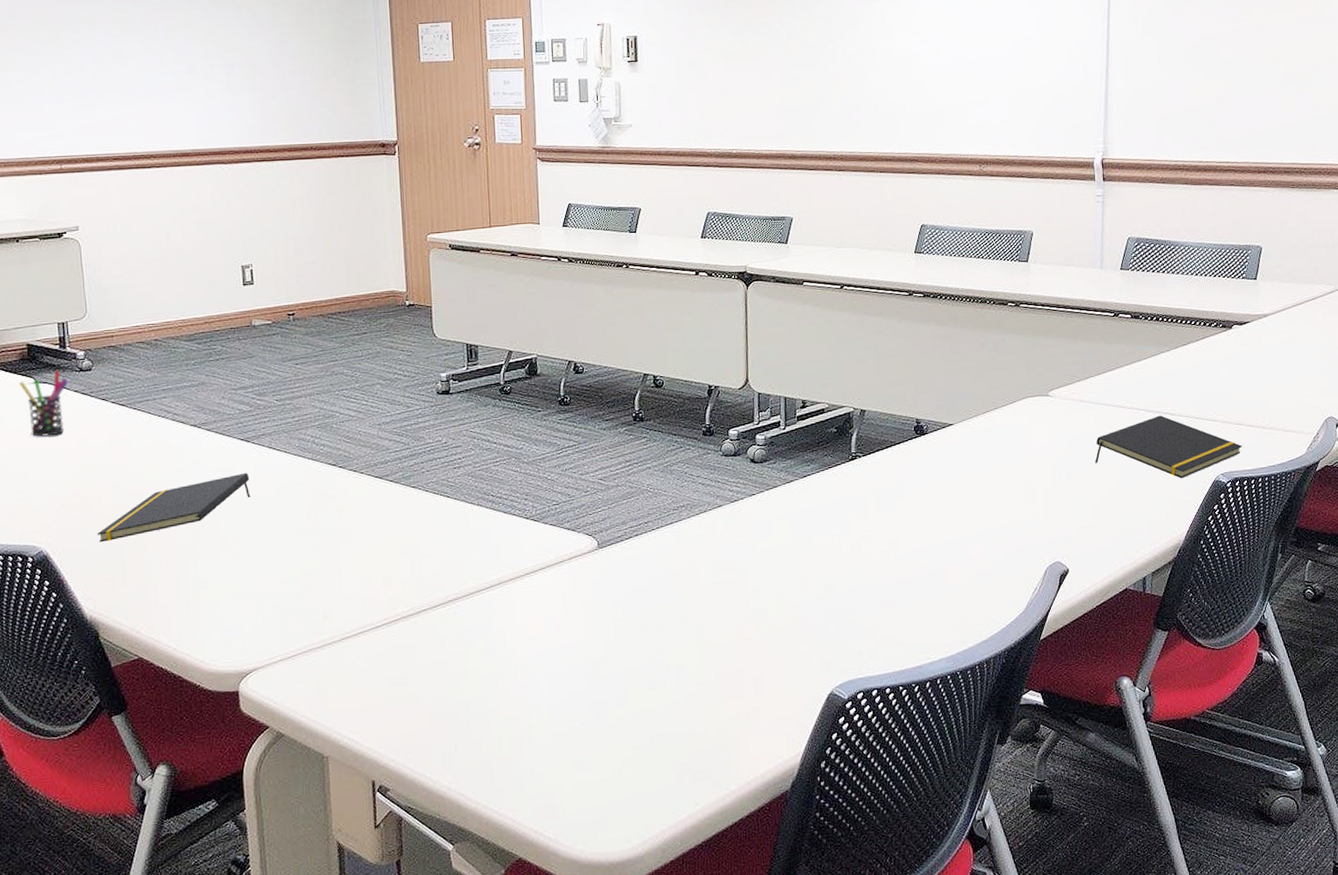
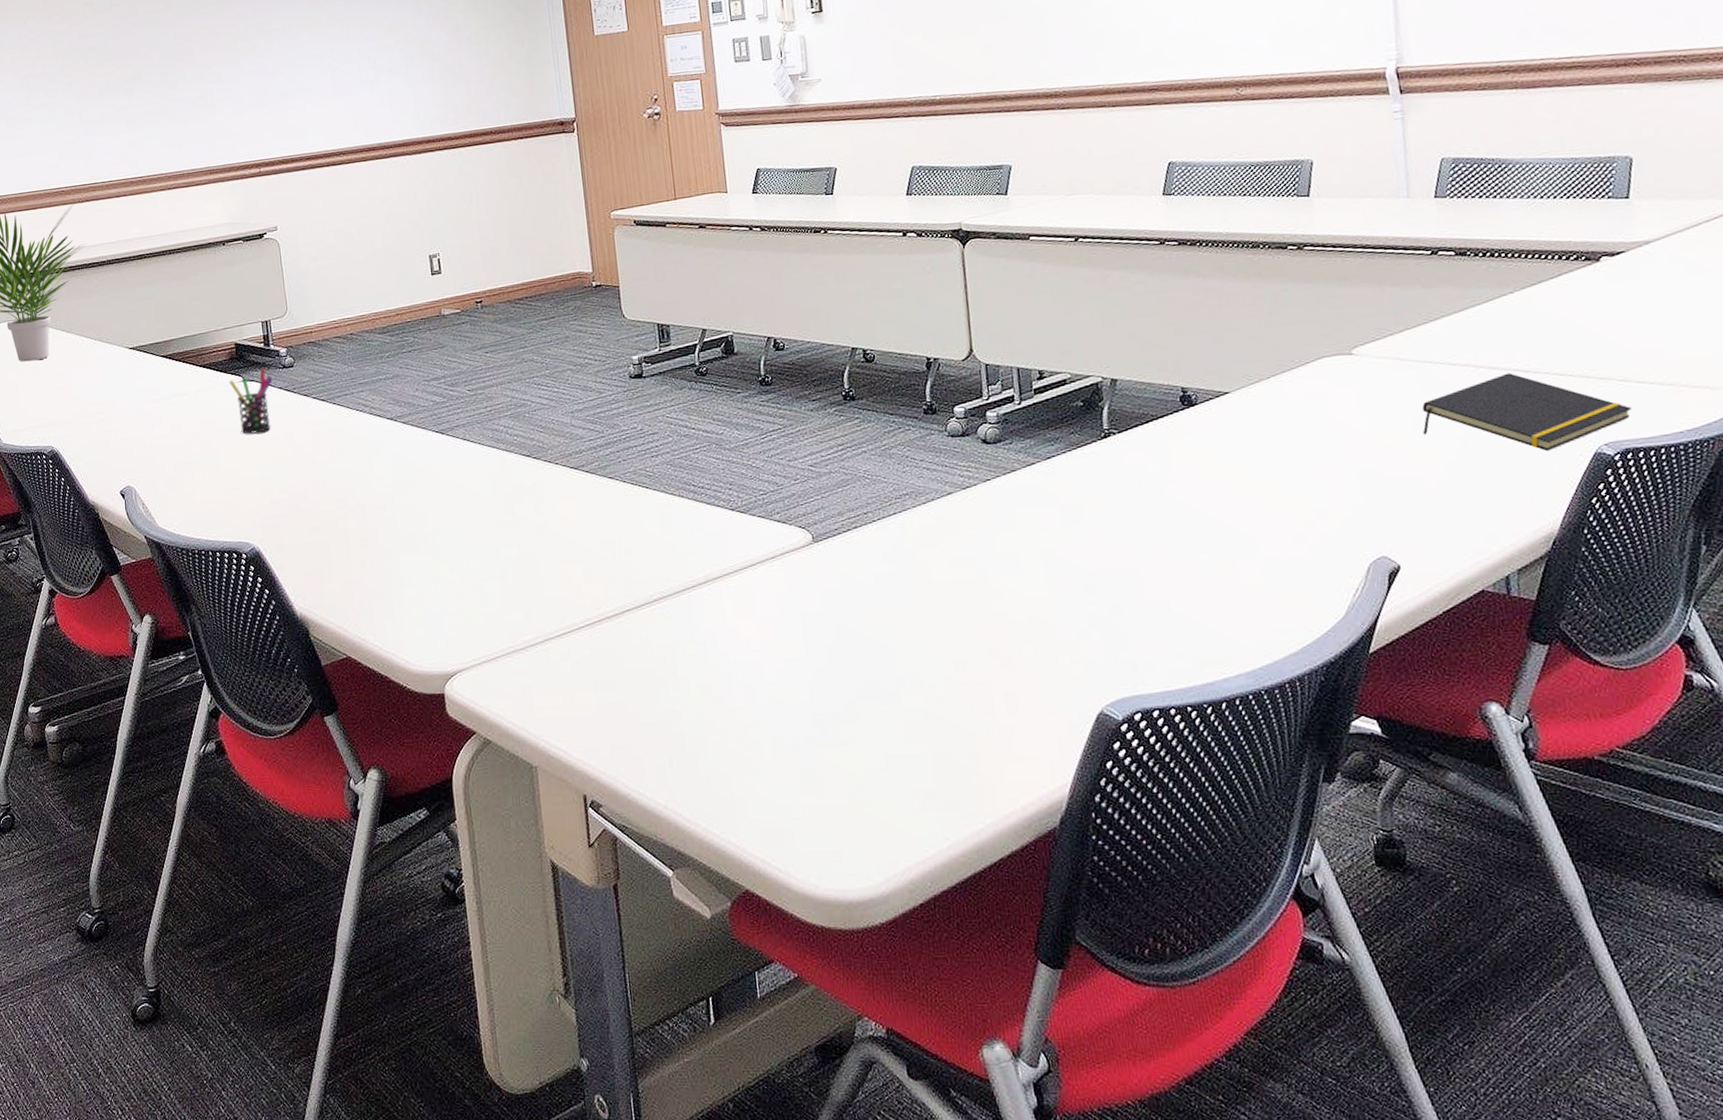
notepad: present [97,472,251,543] -> none [303,465,448,539]

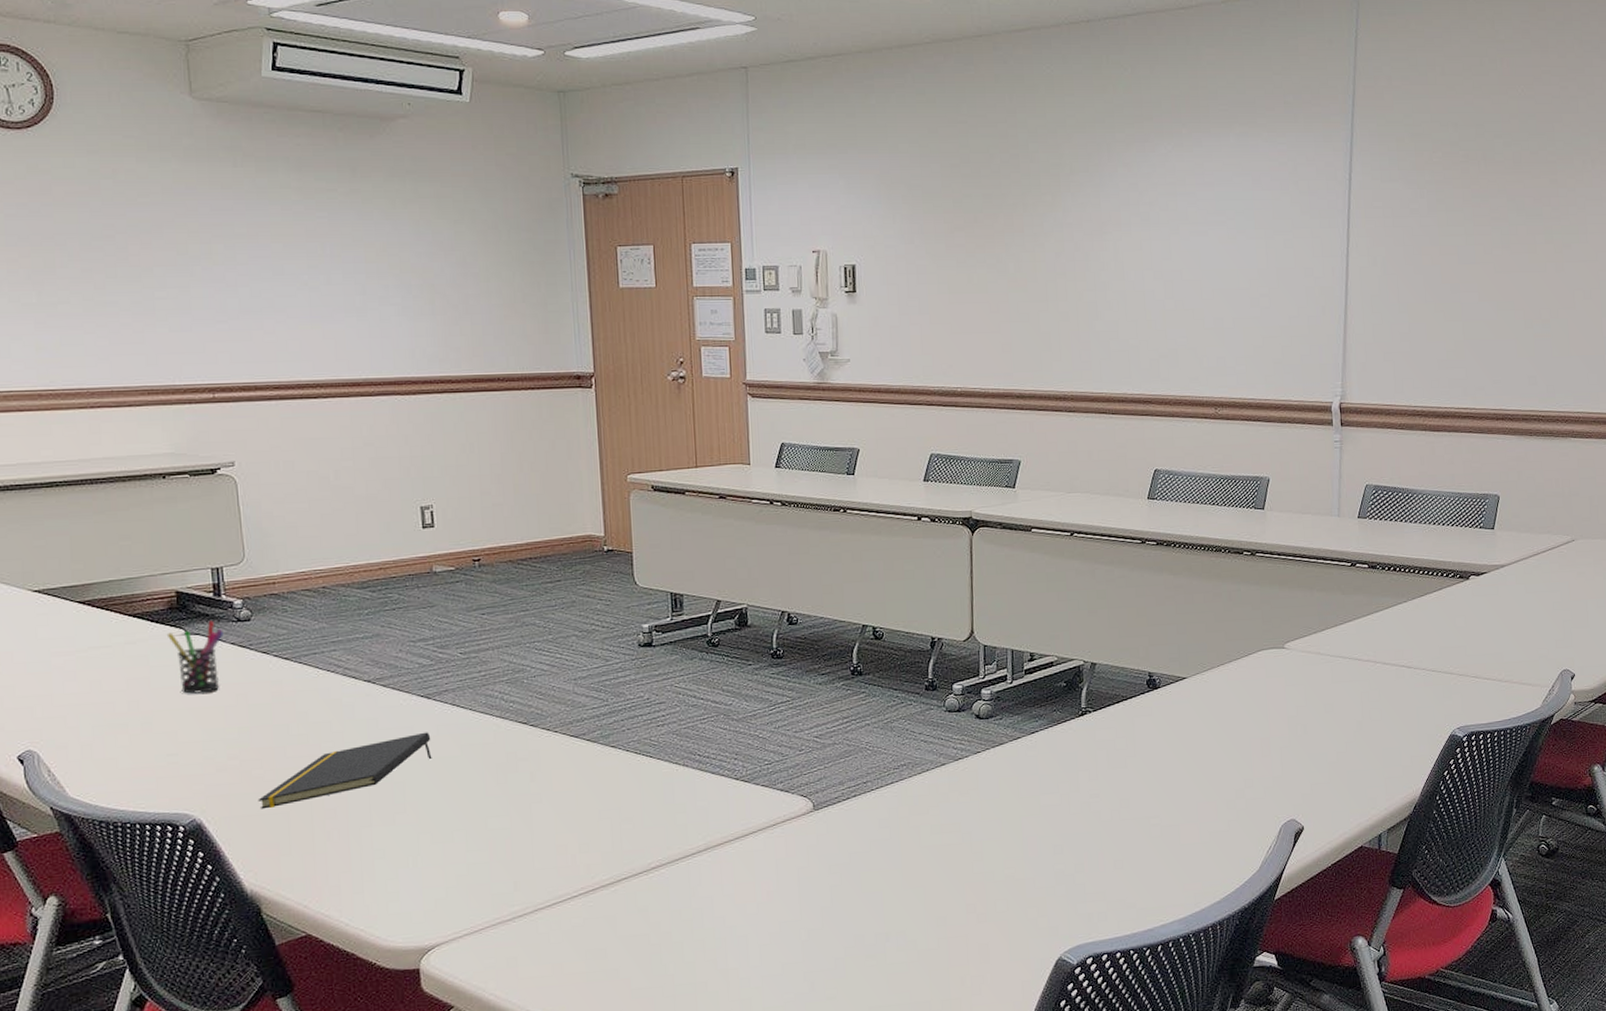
notepad: none [303,465,448,539] -> present [258,732,432,810]
notepad: present [1422,373,1633,452] -> none [1330,668,1479,733]

